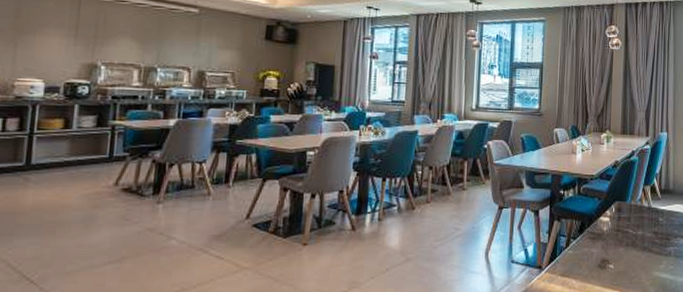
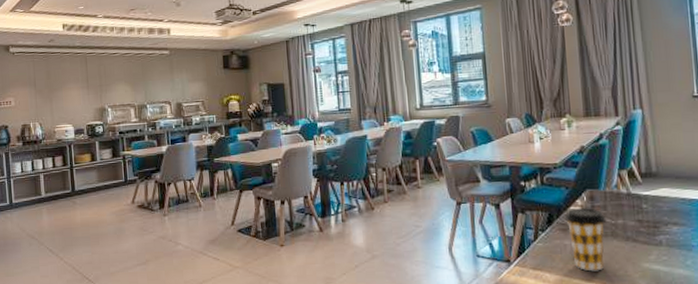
coffee cup: none [594,217,629,279] -> present [564,207,607,272]

